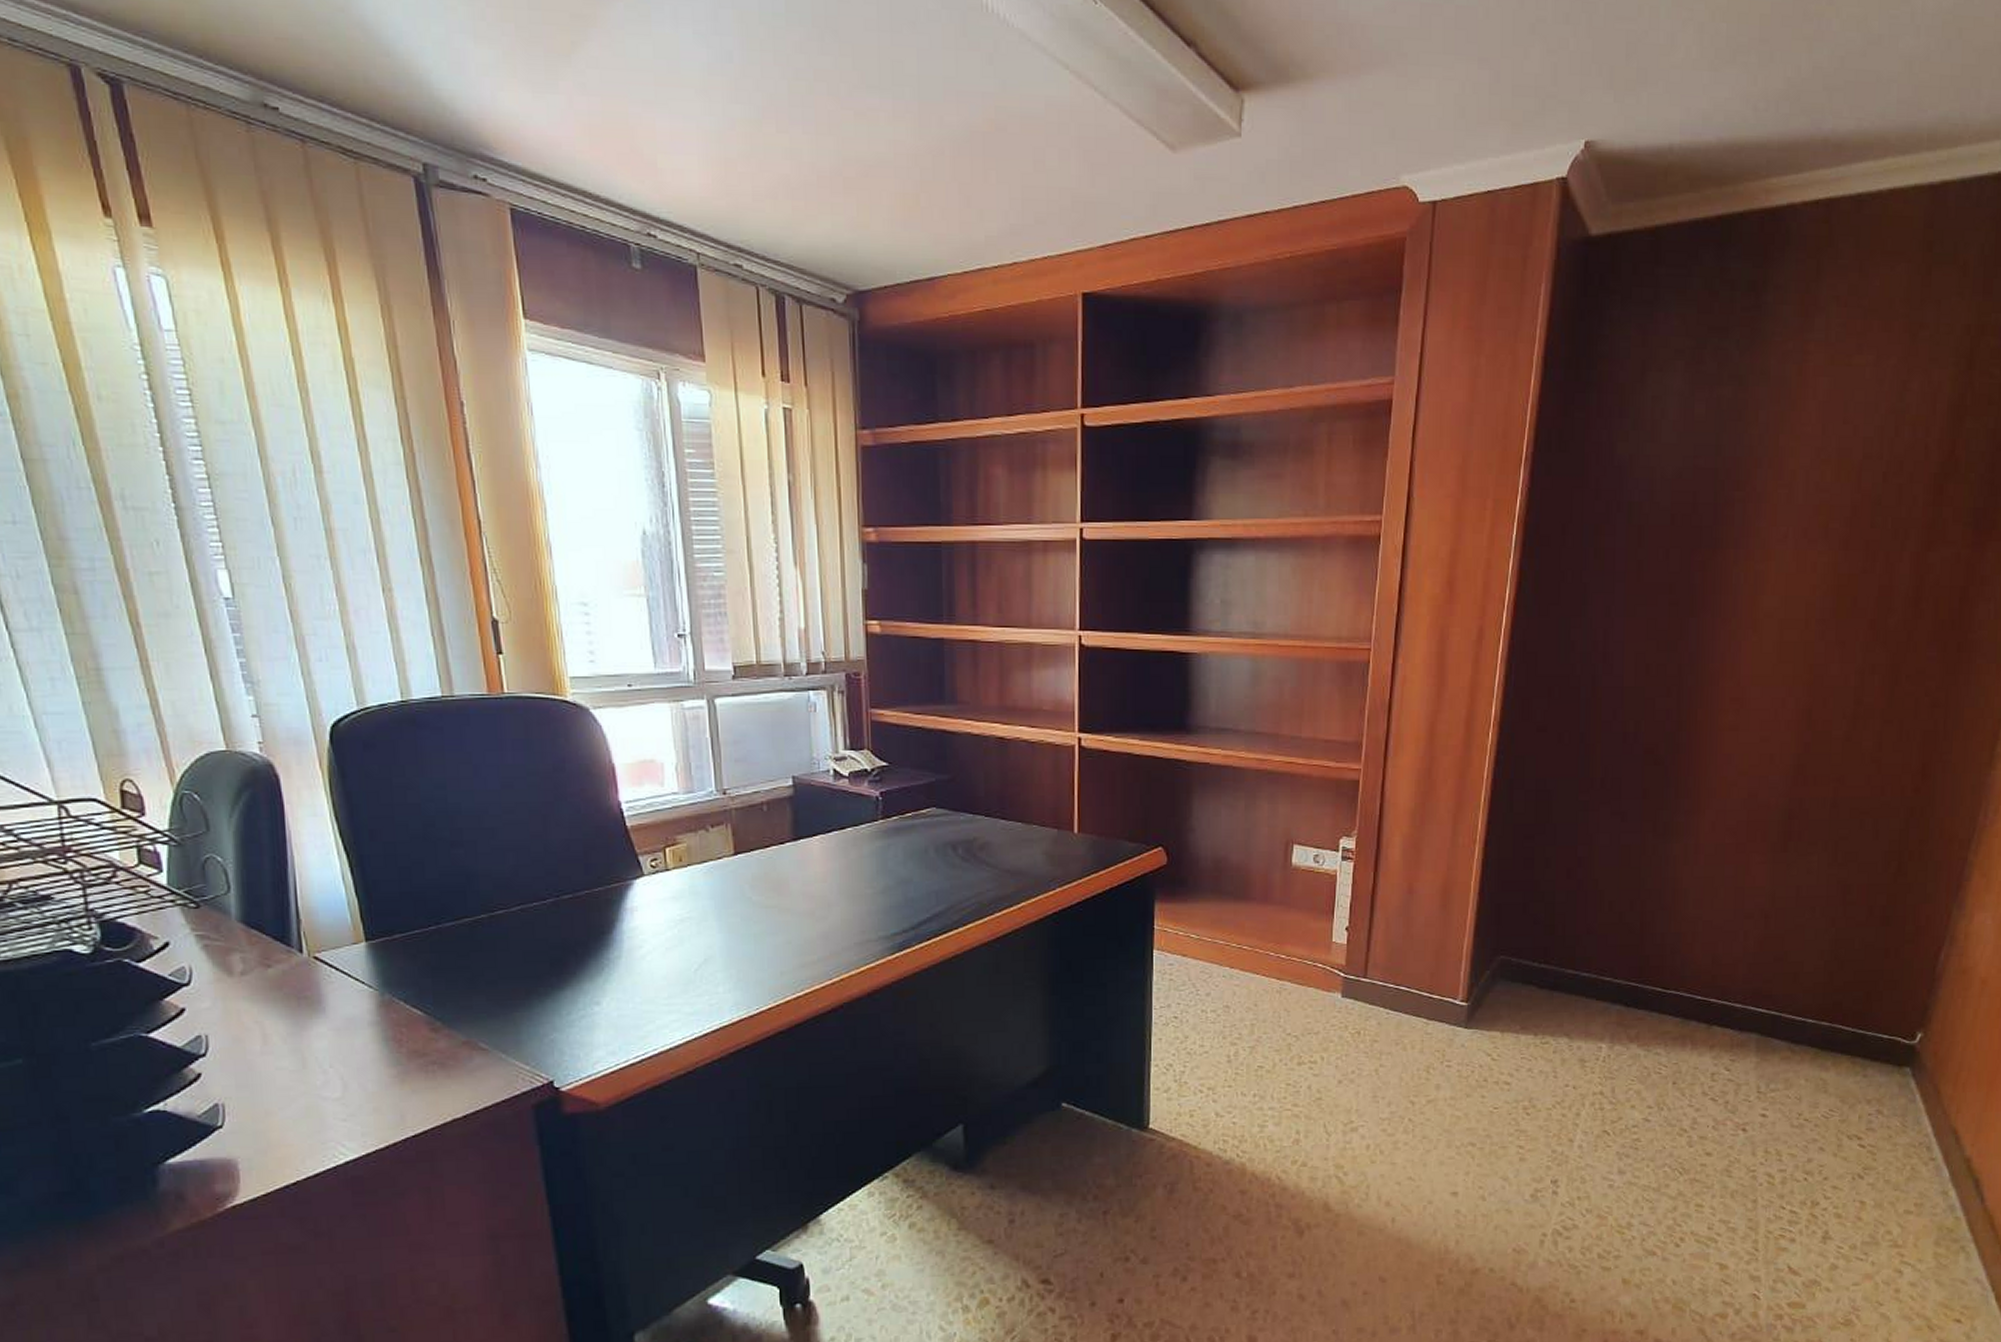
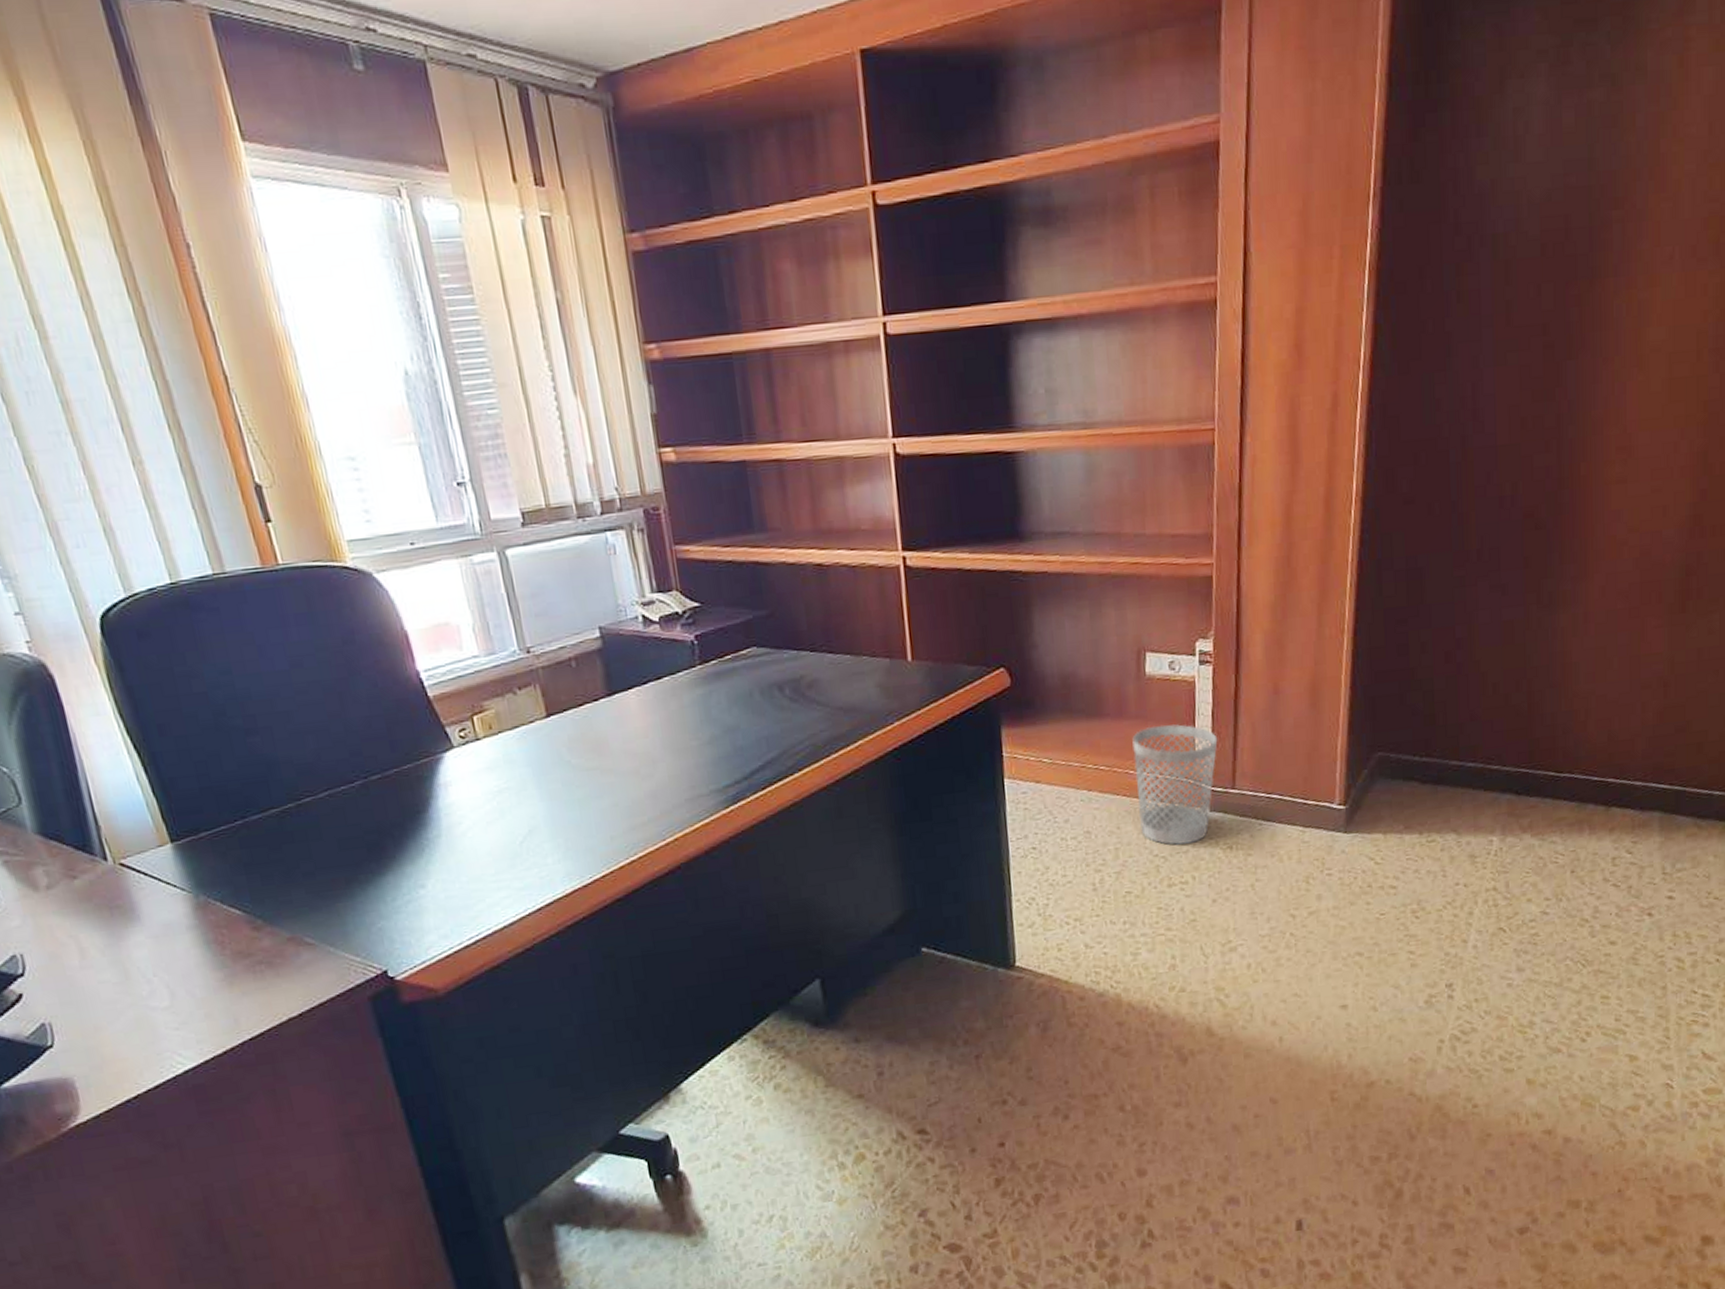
wastebasket: none [1275,913,1354,1026] -> present [1132,724,1218,845]

